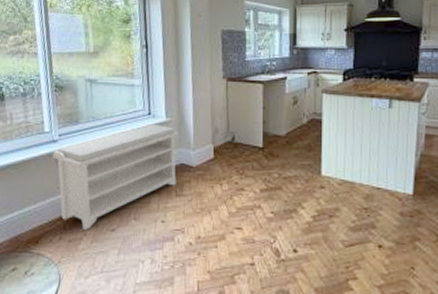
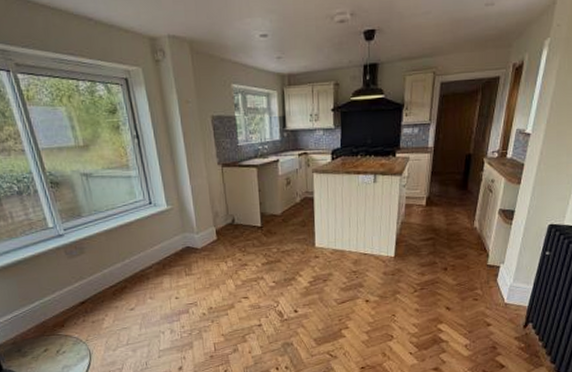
bench: present [53,123,178,230] -> none [62,212,185,311]

